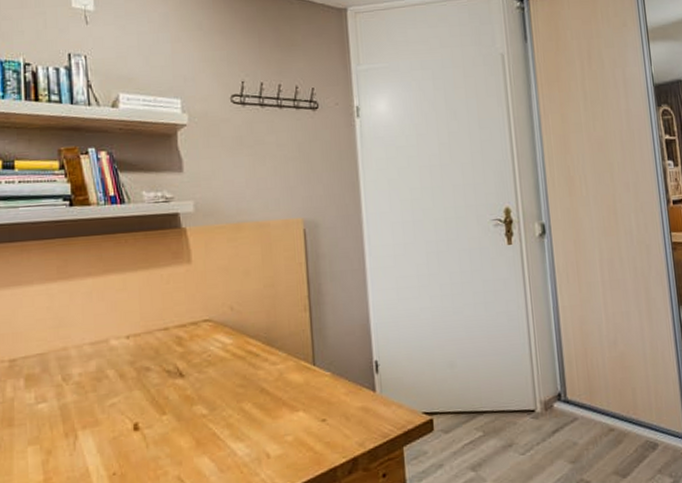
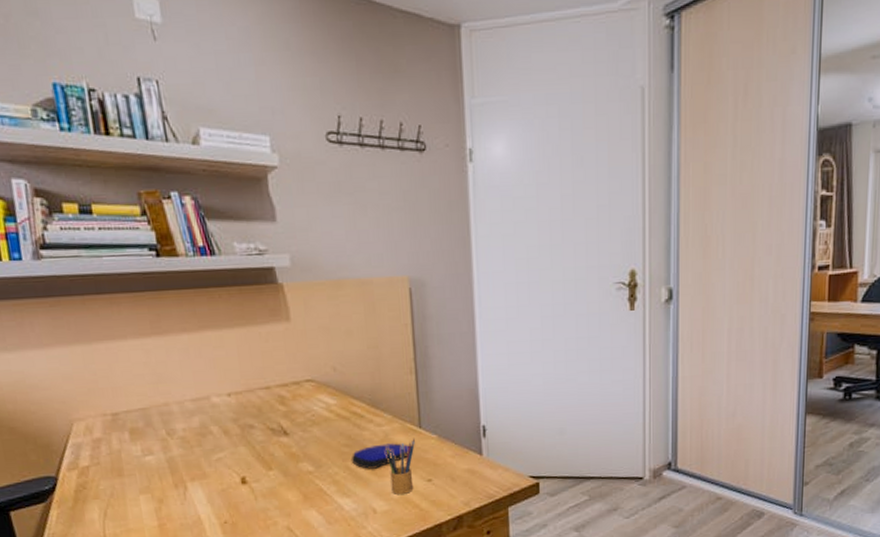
computer mouse: none [245,381,304,411] -> present [350,443,410,469]
pencil box: none [280,376,309,437] -> present [385,438,415,494]

